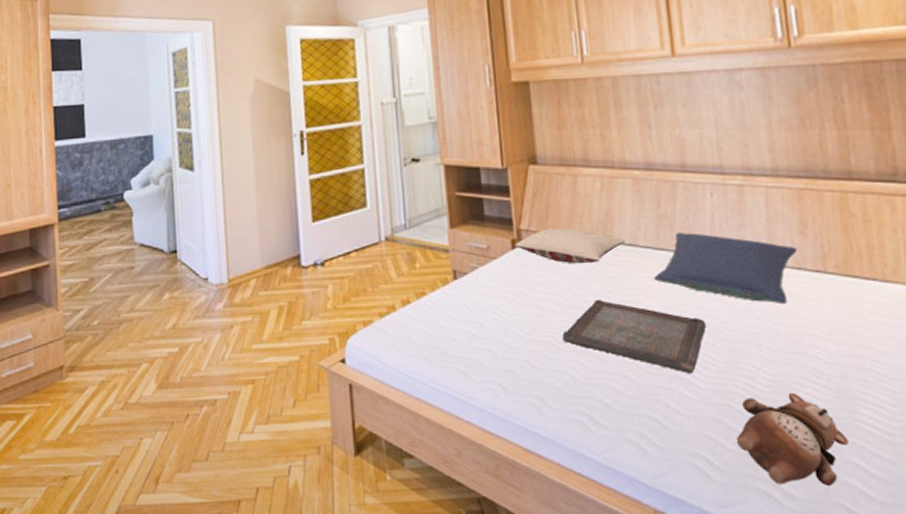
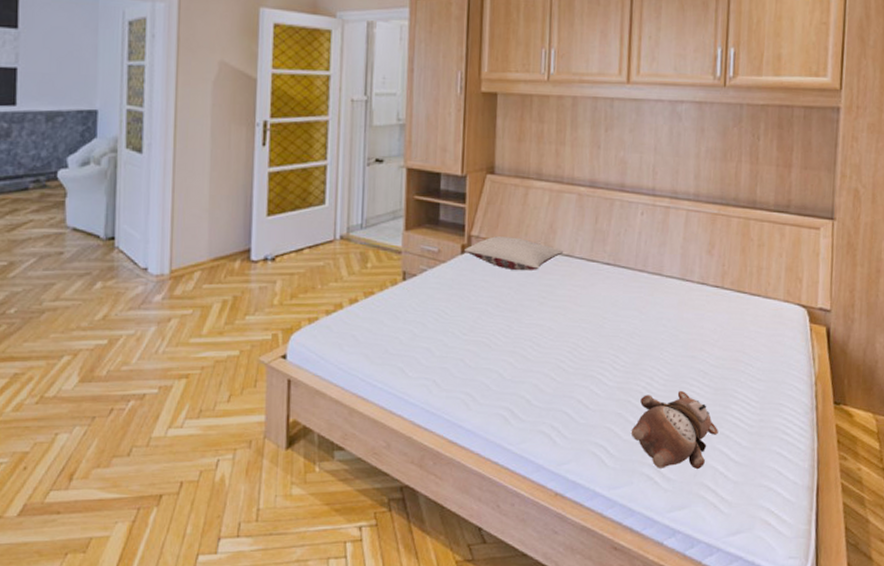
serving tray: present [562,299,707,373] -> none [496,304,622,373]
pillow: present [654,233,798,305] -> none [583,247,704,315]

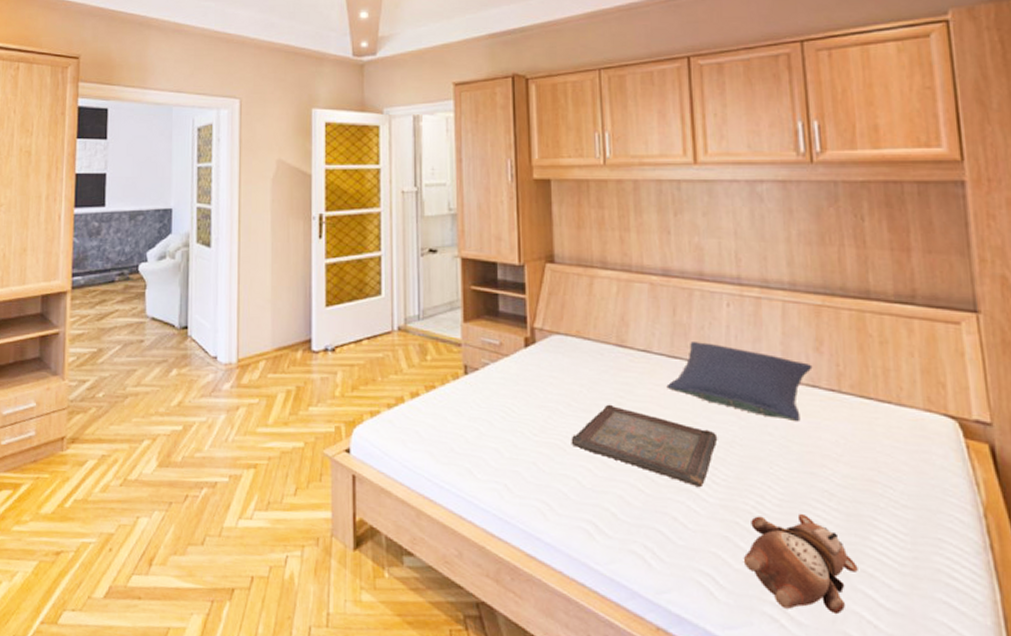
pillow: present [464,236,564,271] -> none [528,329,640,367]
serving tray: none [496,304,622,373] -> present [571,404,718,487]
pillow: none [583,247,704,315] -> present [666,342,813,422]

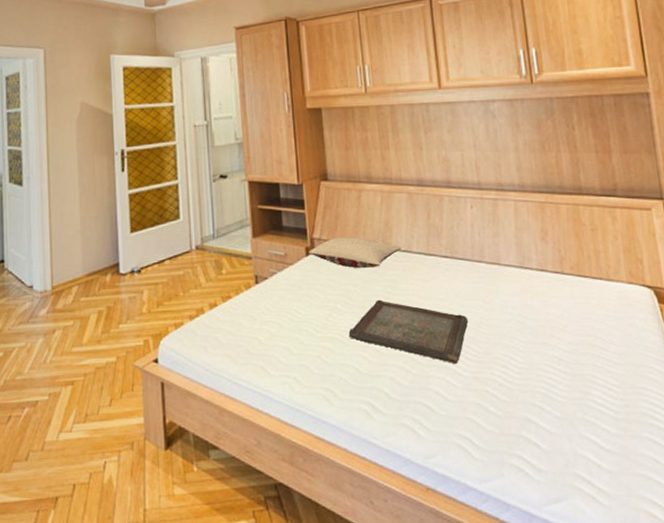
pillow: none [528,329,640,367] -> present [309,237,402,269]
pillow: present [666,342,813,422] -> none [425,240,541,302]
teddy bear: present [743,513,858,614] -> none [493,377,584,459]

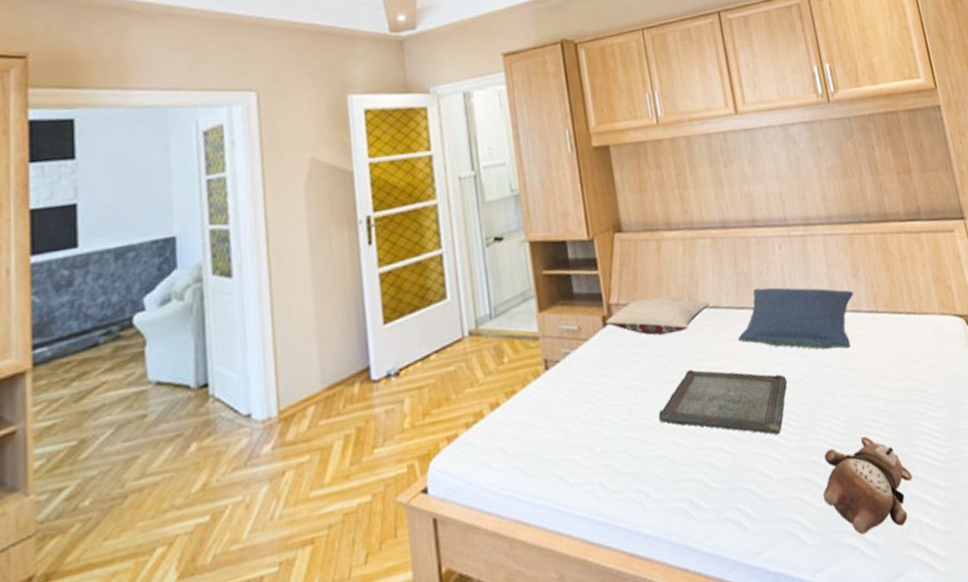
pillow: none [425,240,541,302] -> present [738,287,854,350]
teddy bear: none [493,377,584,459] -> present [822,436,913,535]

